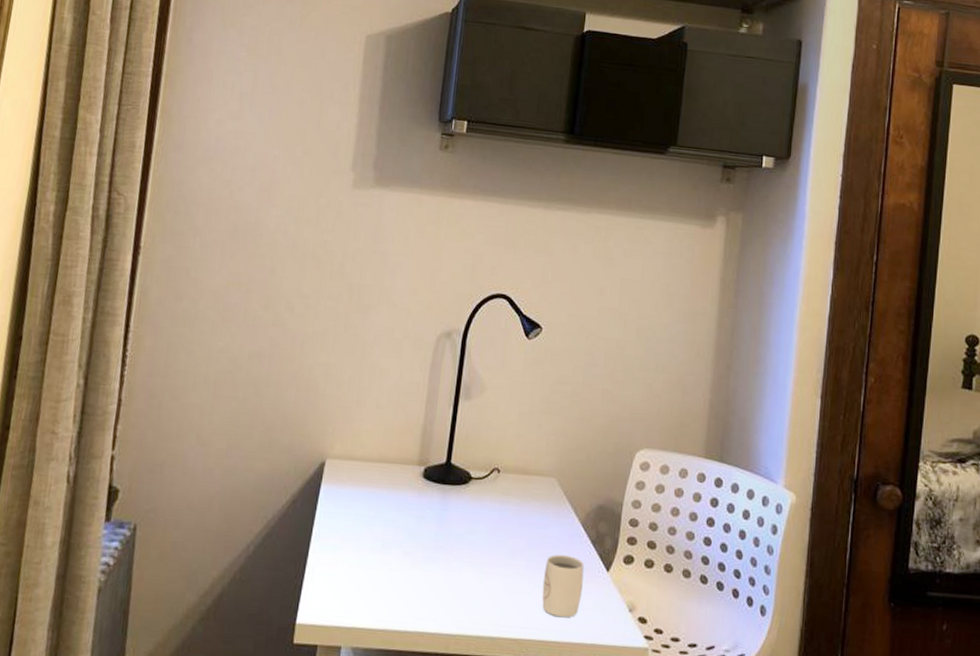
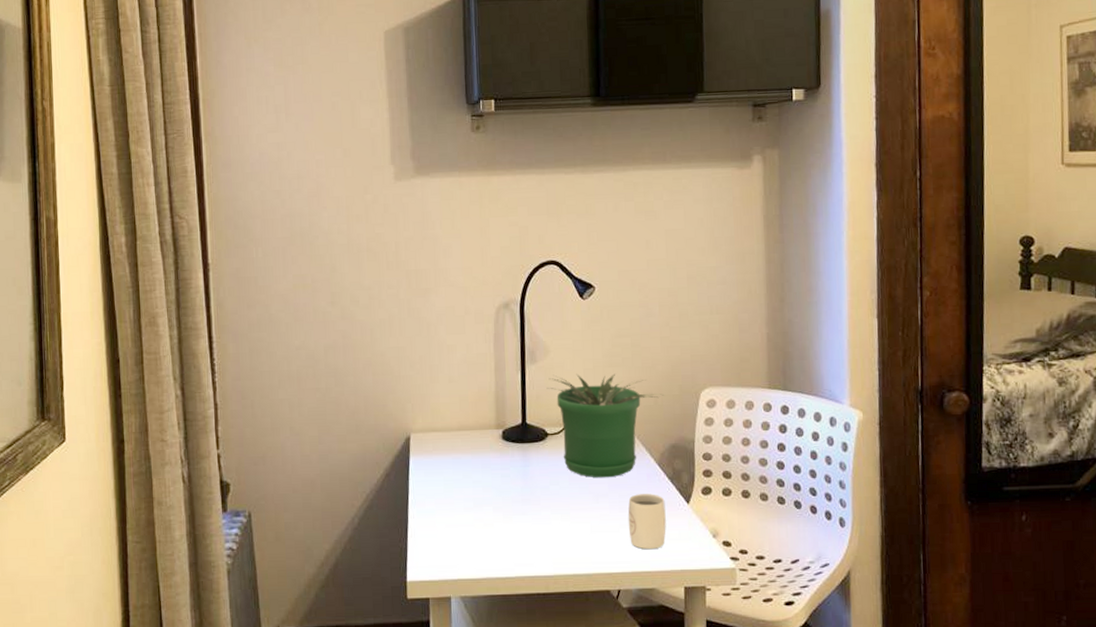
planter: none [477,416,601,533] -> present [546,373,668,478]

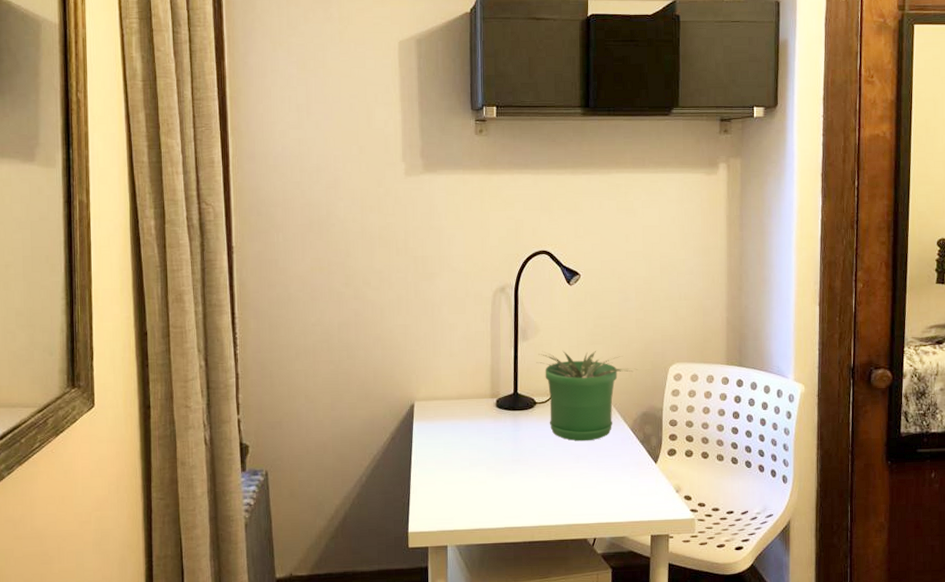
mug: present [628,494,666,550] -> none [604,455,637,503]

